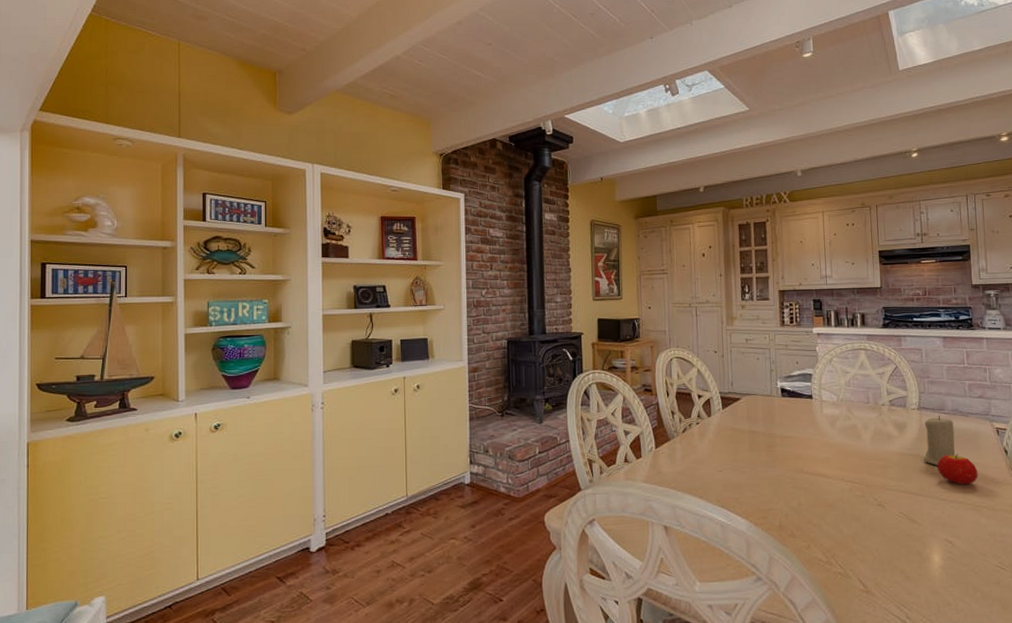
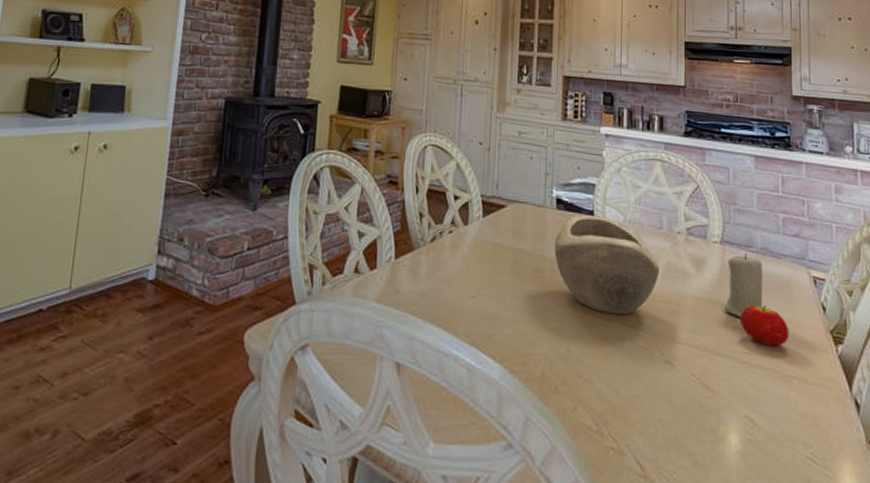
decorative bowl: none [782,398,869,474] -> present [554,214,660,316]

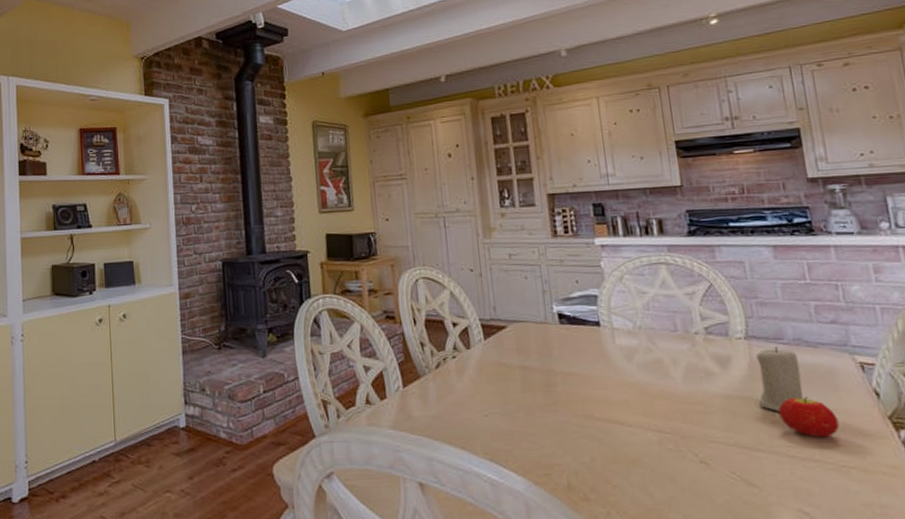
decorative bowl: present [554,214,660,316] -> none [562,326,681,421]

